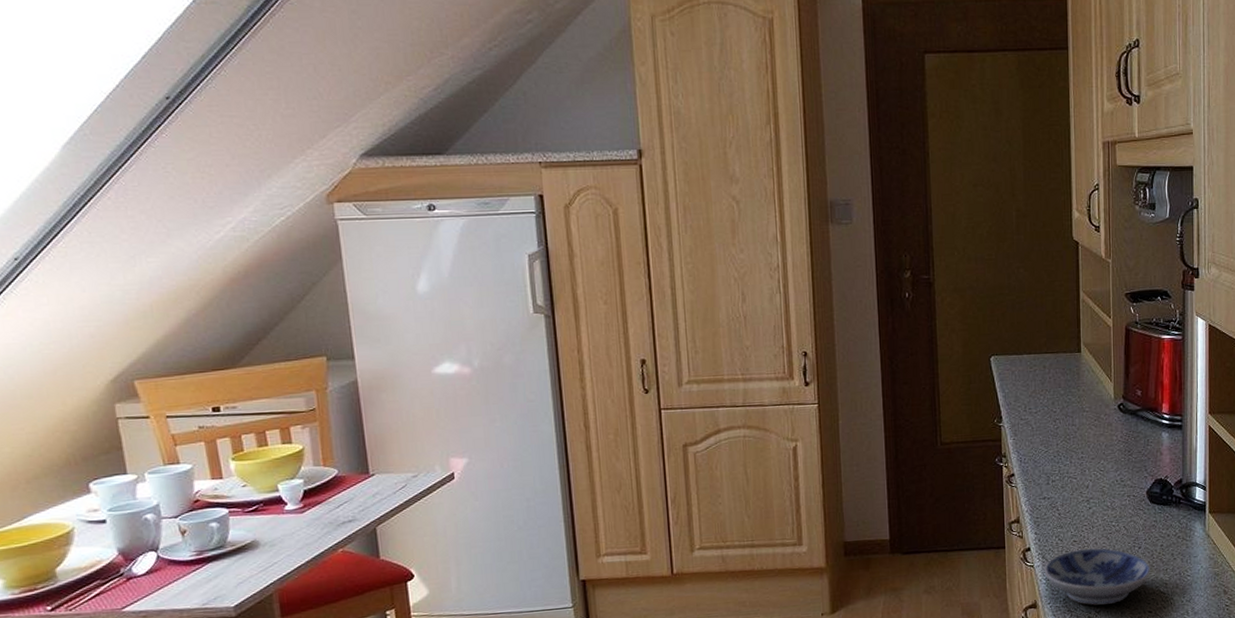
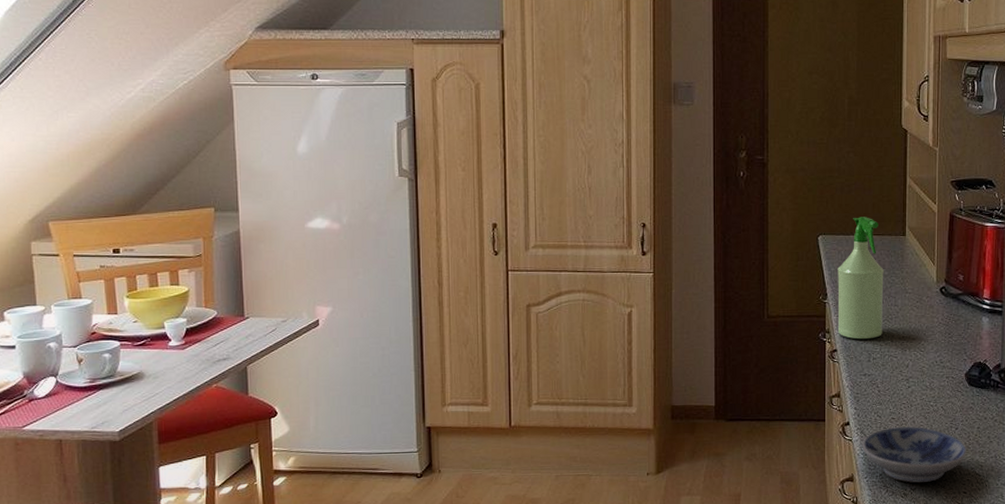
spray bottle: none [1012,334,1061,462] -> present [837,217,884,340]

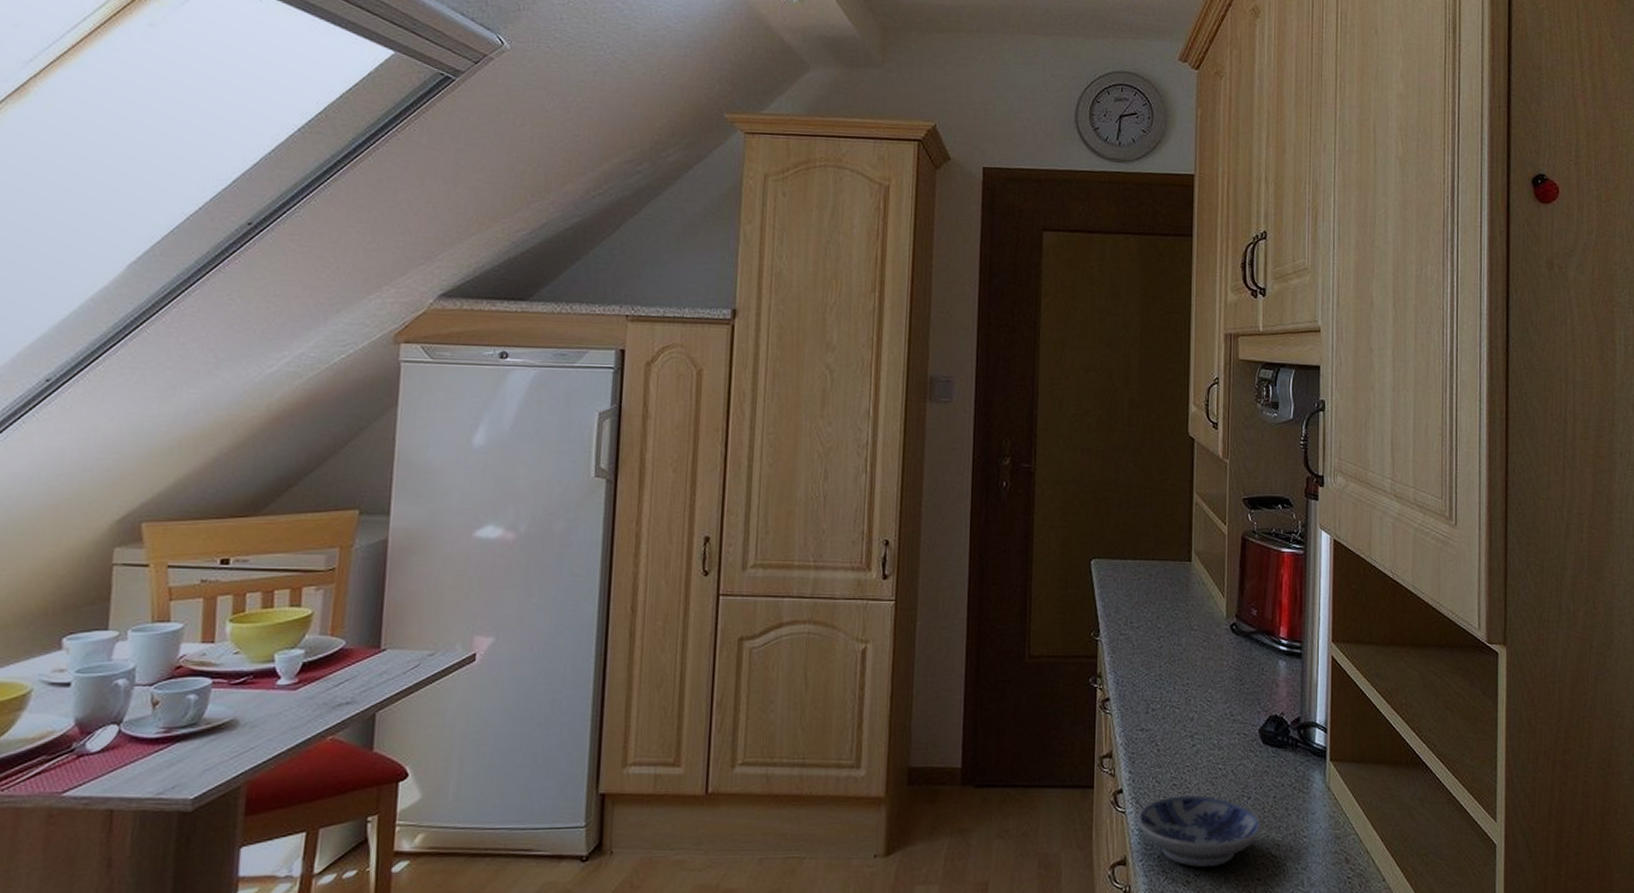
spray bottle: present [837,217,884,340] -> none [1111,538,1166,686]

